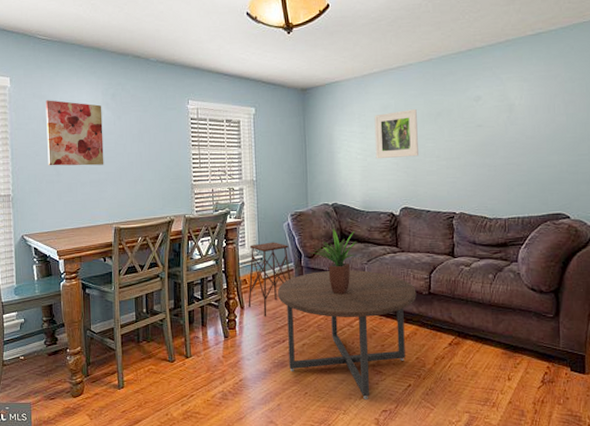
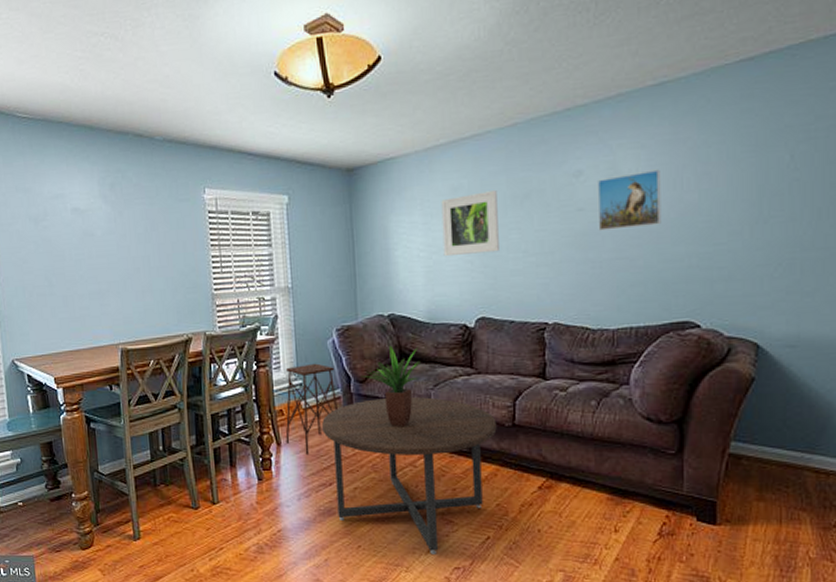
wall art: present [45,100,104,166] -> none [30,193,105,276]
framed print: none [491,97,540,142] -> present [597,169,661,231]

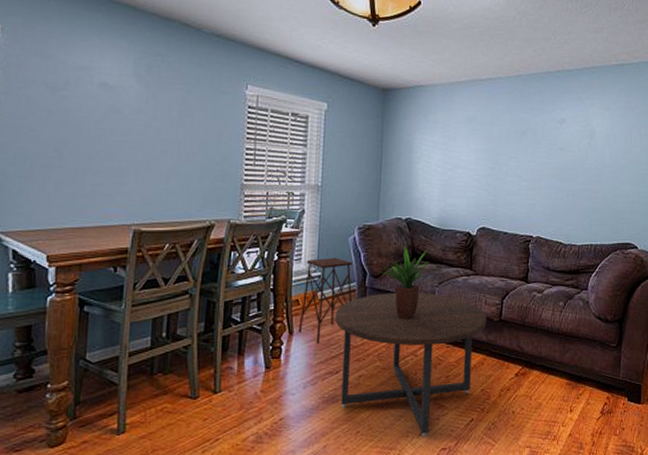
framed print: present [441,191,499,257] -> none [456,124,502,175]
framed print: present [597,169,661,231] -> none [573,126,617,168]

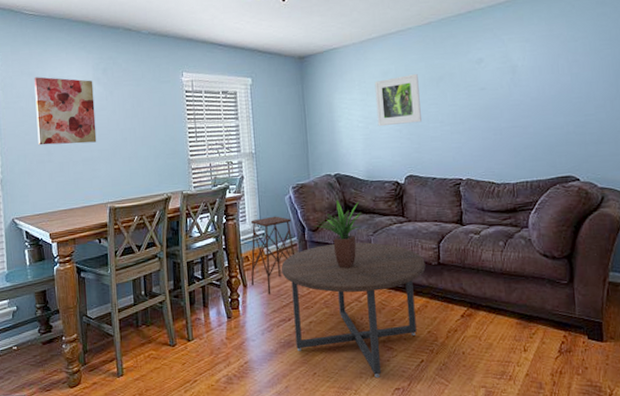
wall art: none [46,61,132,151] -> present [34,77,97,146]
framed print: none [456,124,502,175] -> present [374,74,422,127]

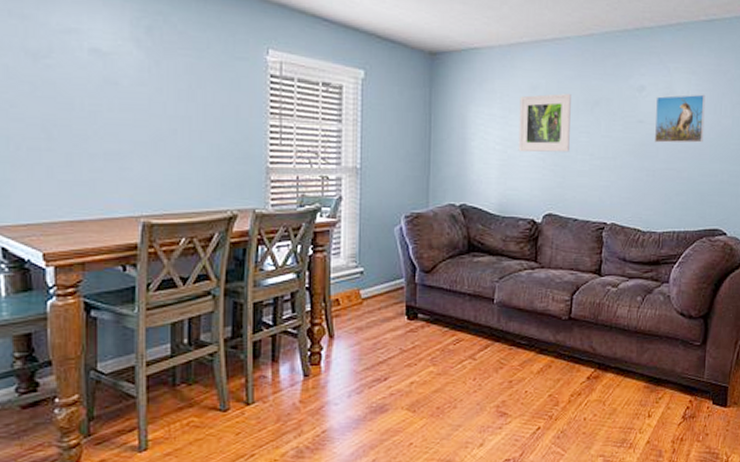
wall art: present [34,77,97,146] -> none [30,23,130,130]
side table: present [250,216,294,295] -> none [340,251,400,349]
coffee table: present [281,242,426,378] -> none [382,290,555,448]
potted plant: present [313,199,362,269] -> none [427,236,488,320]
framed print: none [494,58,545,105] -> present [654,94,706,143]

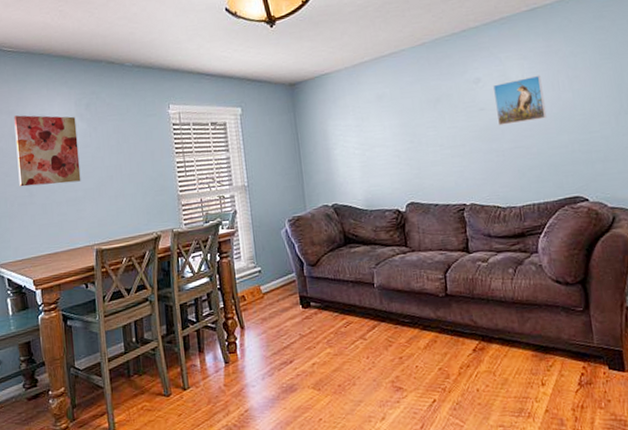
wall art: none [30,23,130,130] -> present [14,115,81,187]
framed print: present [518,93,571,153] -> none [369,97,420,153]

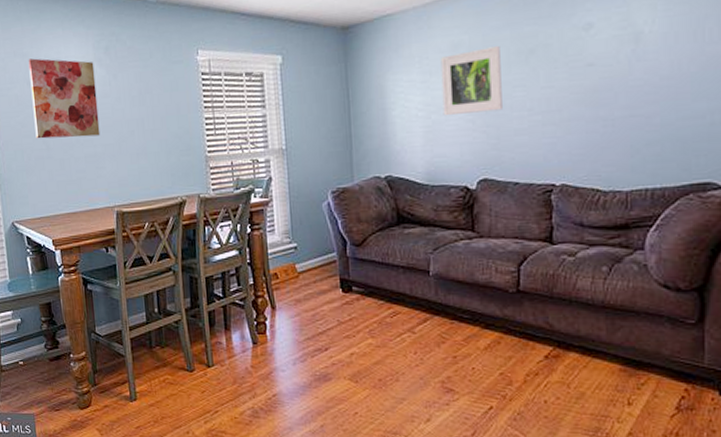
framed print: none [369,97,420,153] -> present [440,46,503,116]
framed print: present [492,75,547,126] -> none [608,20,680,87]

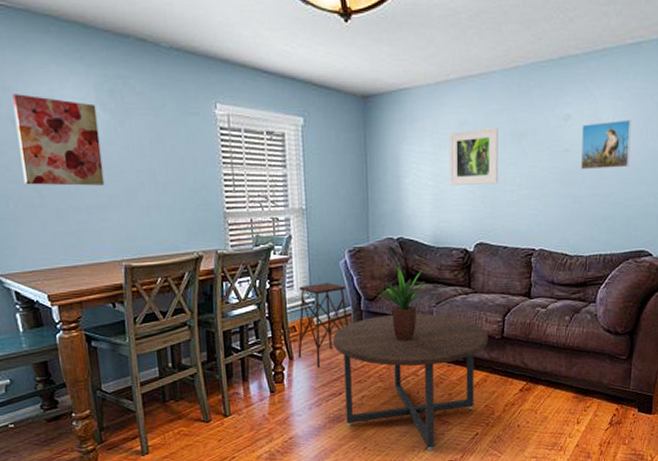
side table: none [280,226,333,320] -> present [298,282,348,369]
coffee table: none [317,261,500,423] -> present [333,314,488,451]
potted plant: none [357,208,419,292] -> present [370,266,425,341]
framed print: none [608,20,680,87] -> present [580,119,632,170]

